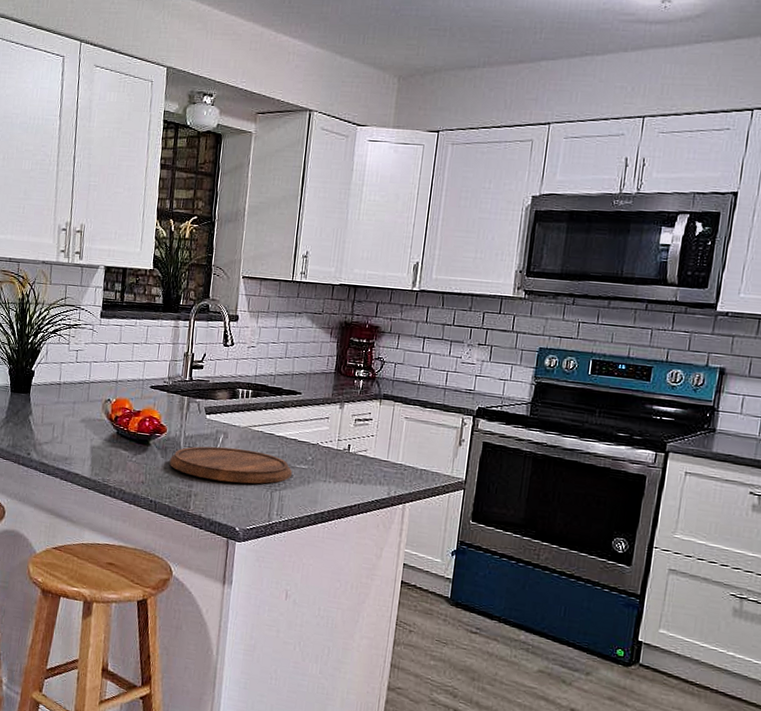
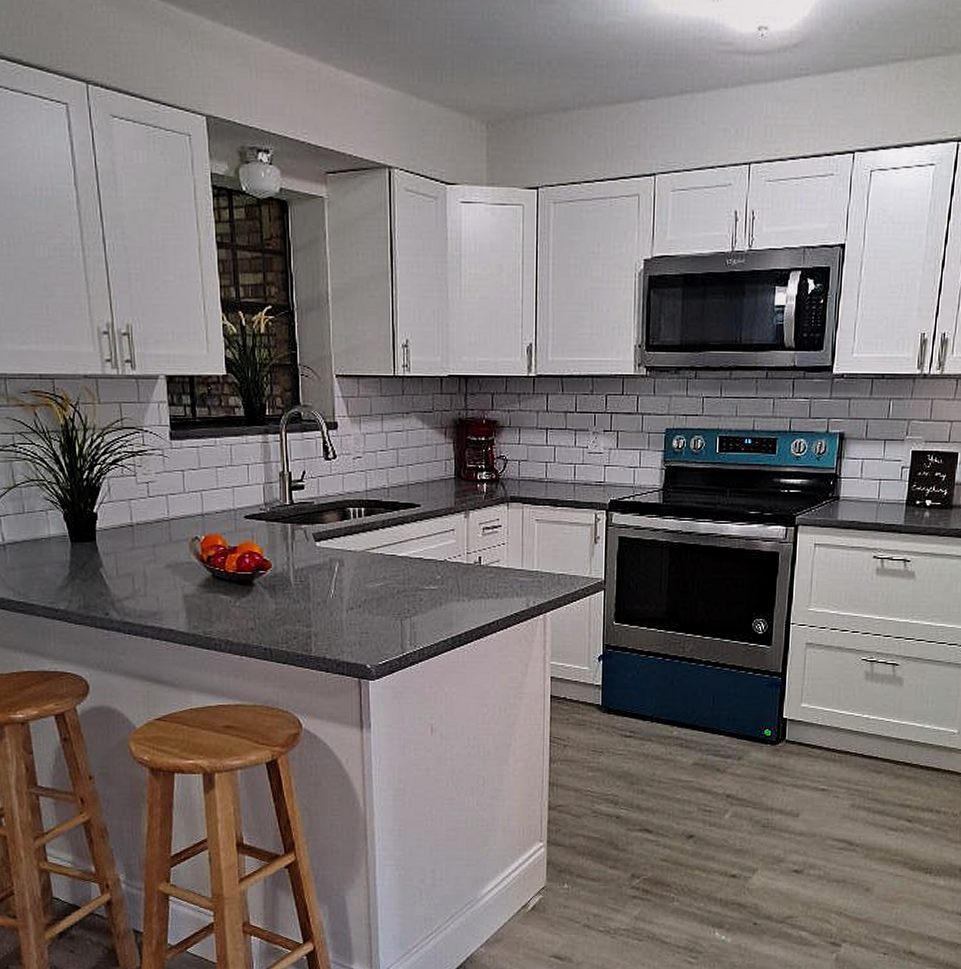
cutting board: present [169,446,292,484] -> none [279,576,421,616]

